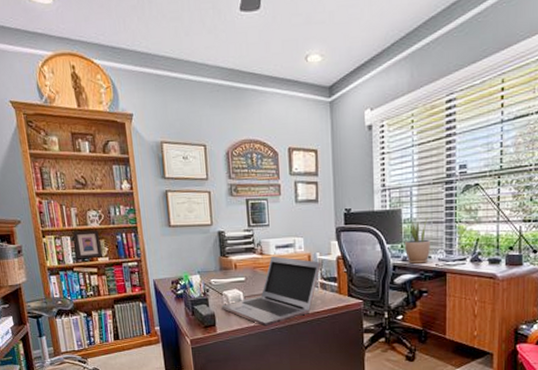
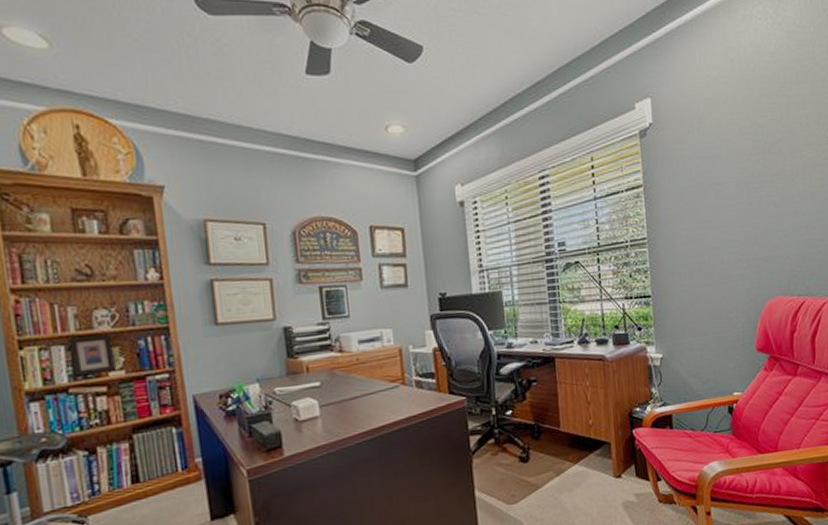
laptop: present [221,256,321,327] -> none [289,353,415,441]
potted plant: present [405,217,430,264] -> none [508,298,536,351]

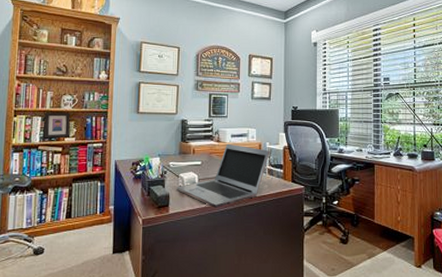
laptop: none [289,353,415,441] -> present [176,143,270,208]

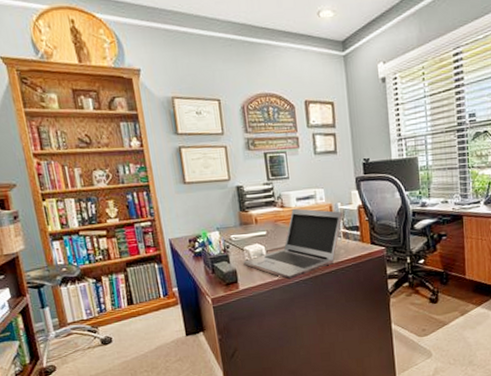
picture frame: present [43,112,71,139] -> none [77,190,112,222]

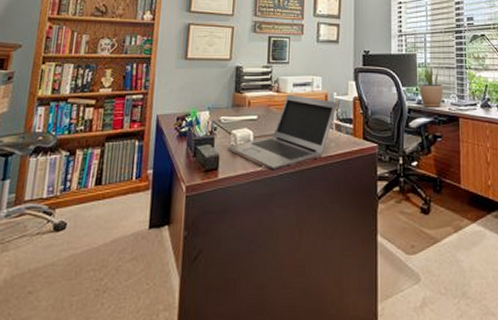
potted plant: none [423,164,447,209] -> present [420,62,443,107]

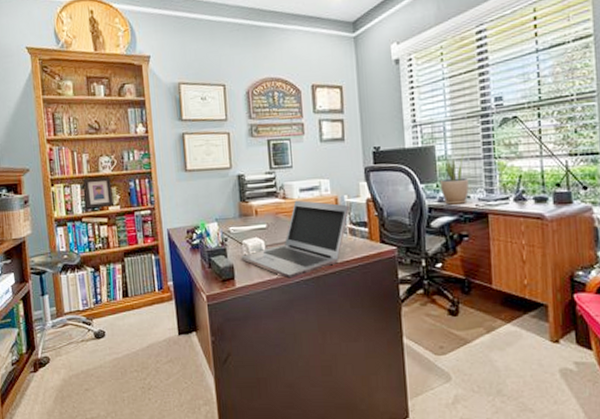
picture frame: none [75,59,108,90] -> present [83,176,113,209]

